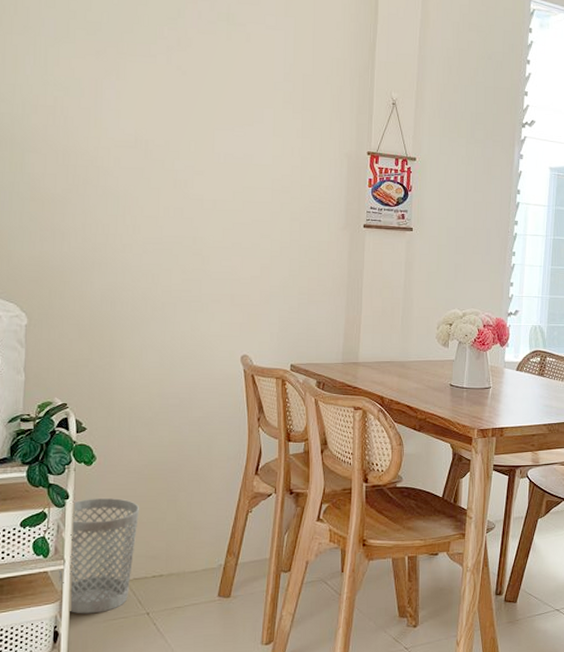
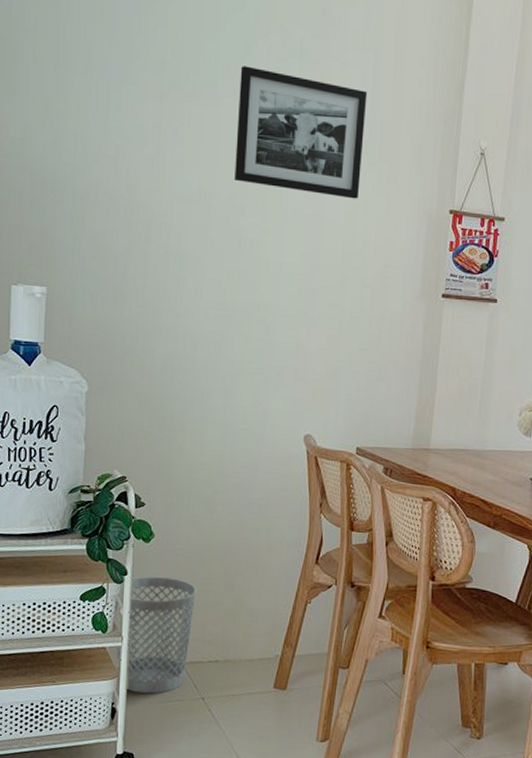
picture frame: none [169,27,290,143] -> present [234,66,368,199]

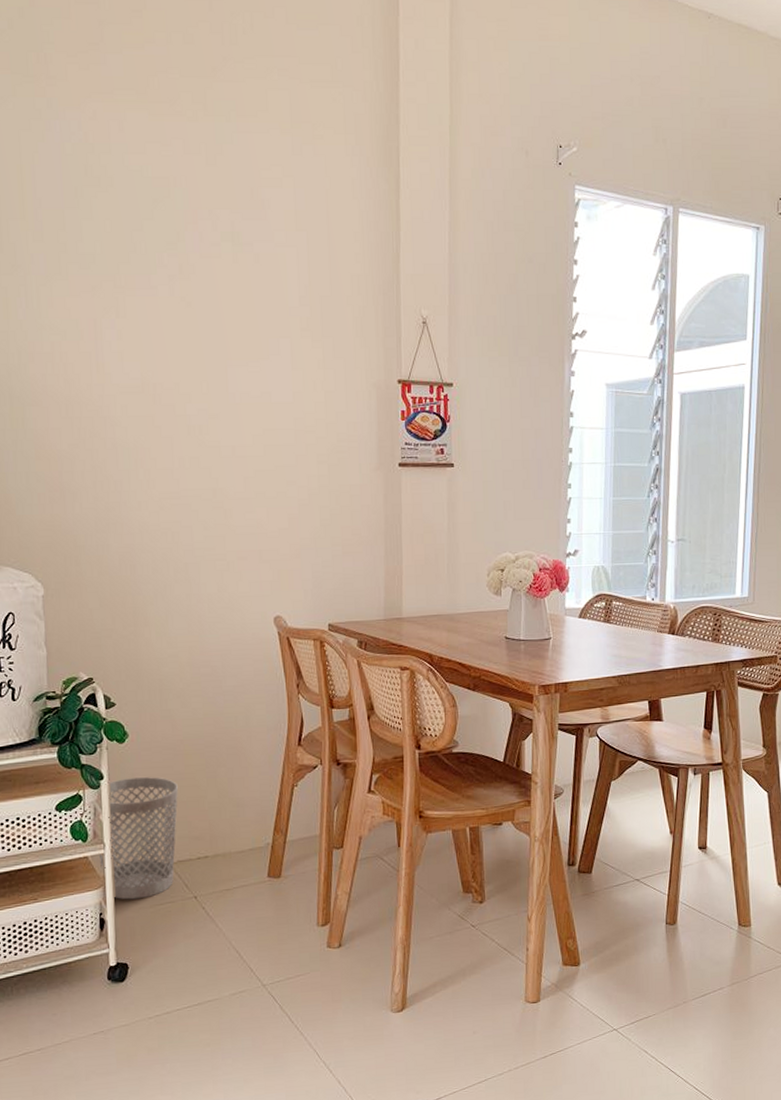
picture frame: present [234,66,368,199] -> none [172,253,306,377]

